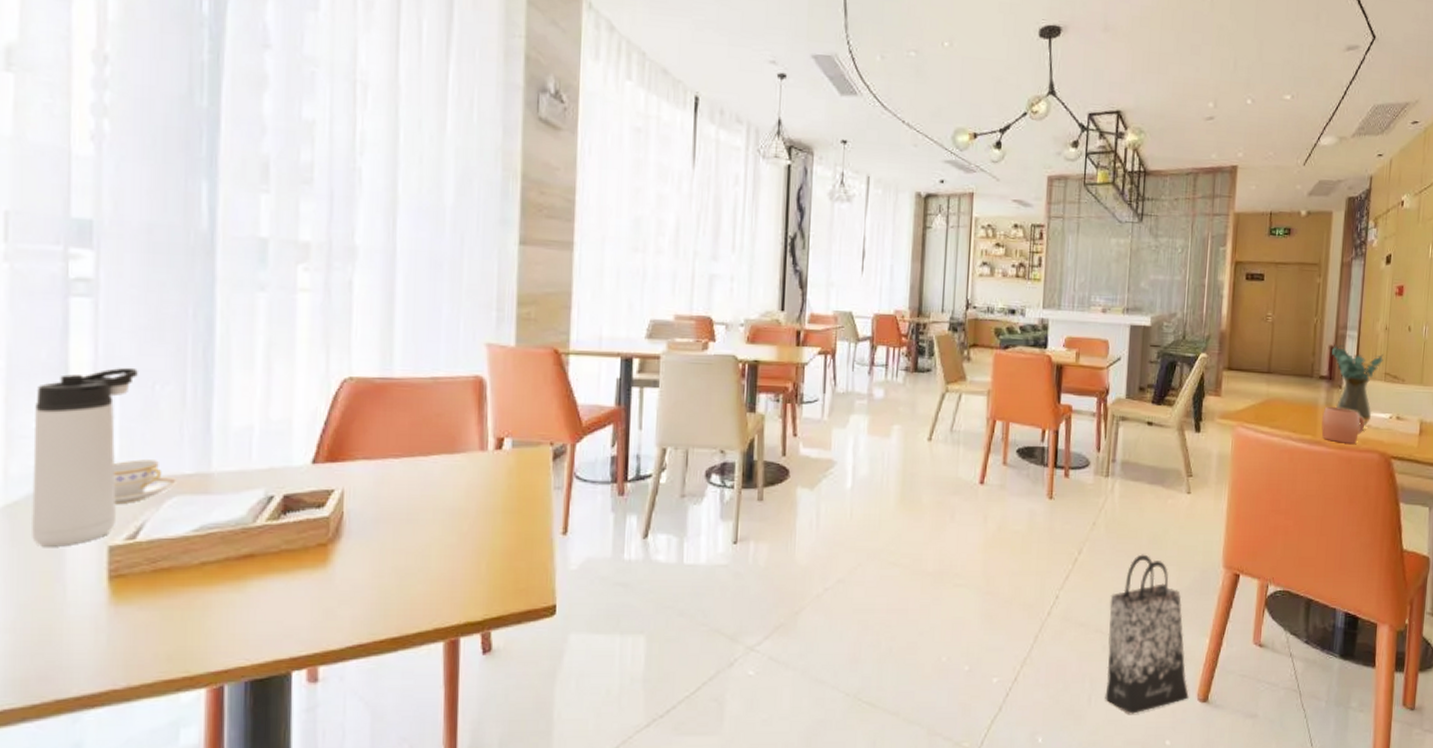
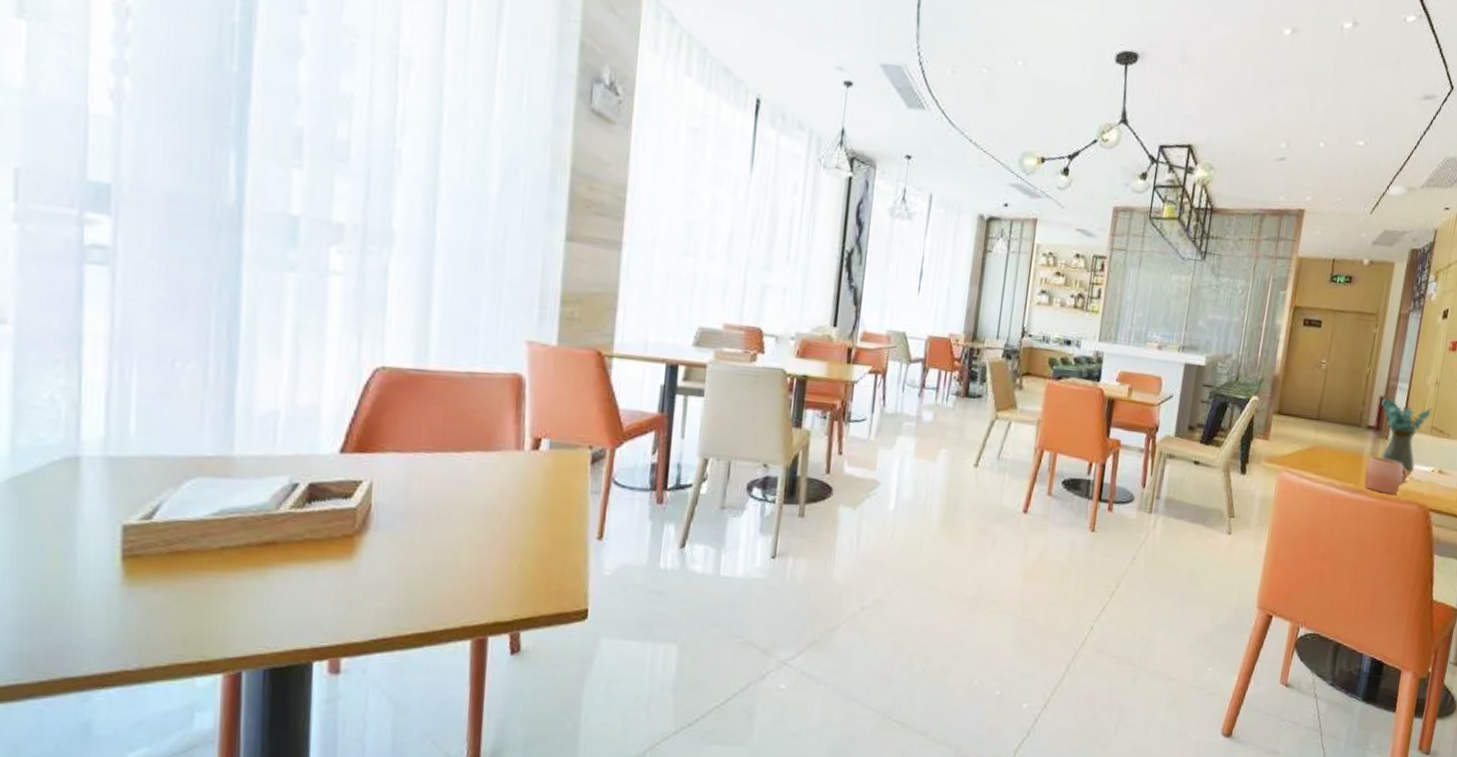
thermos bottle: present [32,367,138,547] -> none [41,341,157,523]
teacup: present [112,459,178,505] -> none [128,438,198,483]
shopping bag: present [1105,554,1189,714] -> none [1131,591,1214,745]

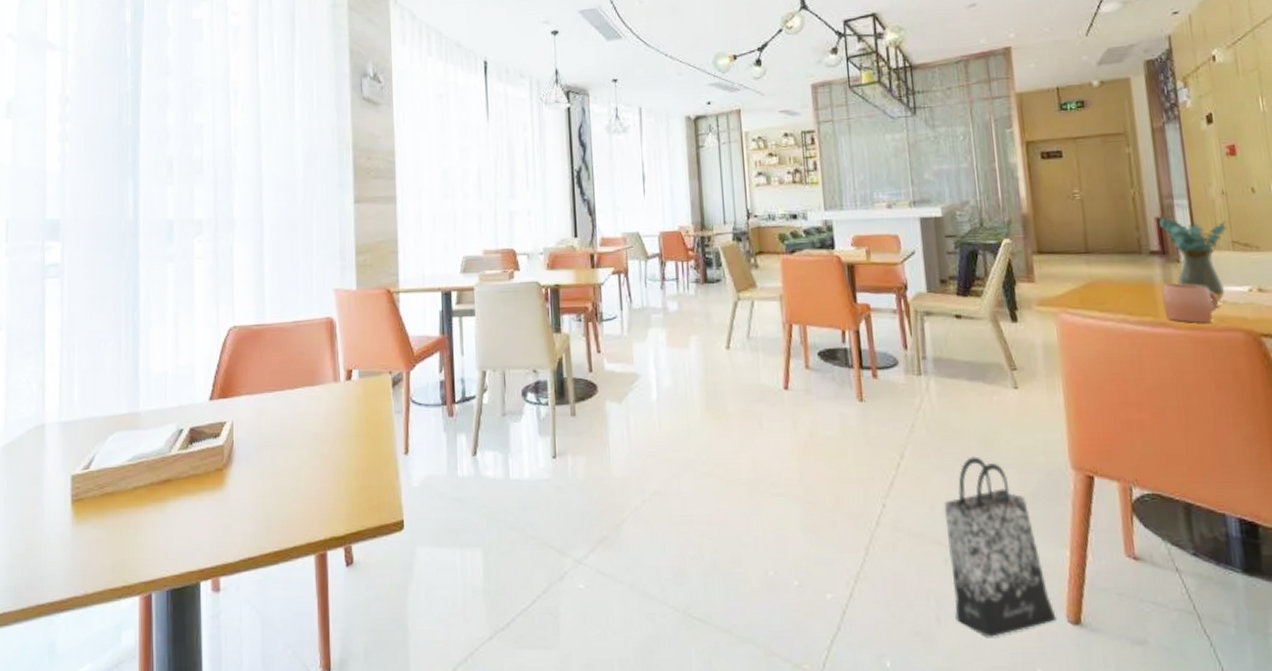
shopping bag: none [1131,591,1214,745] -> present [943,456,1057,637]

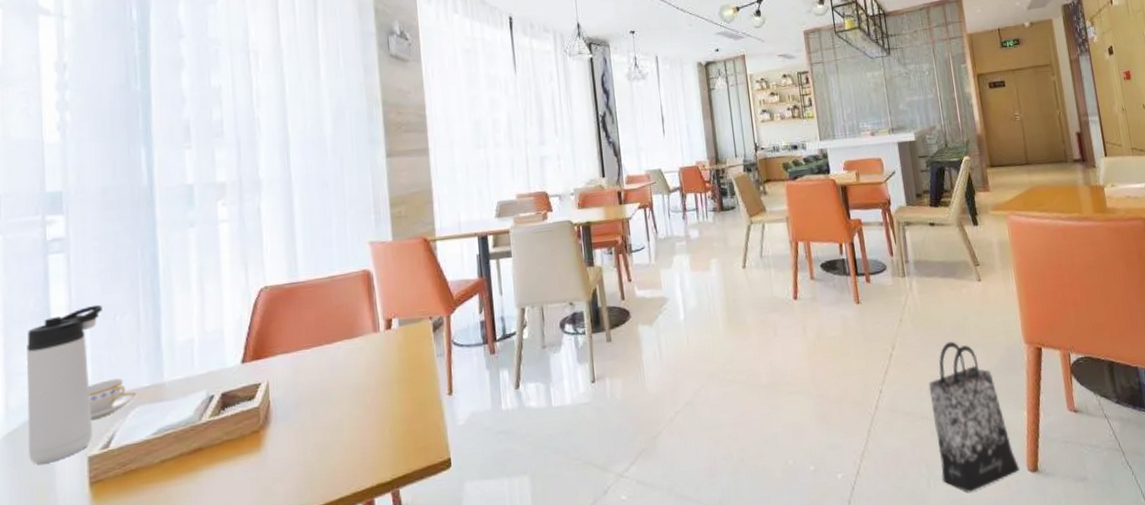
thermos bottle: none [22,330,89,477] -> present [26,304,102,465]
teacup: none [74,403,117,441] -> present [88,378,139,421]
vase: present [1158,214,1227,306] -> none [1078,129,1128,201]
mug: present [1162,283,1218,323] -> none [1083,184,1124,216]

